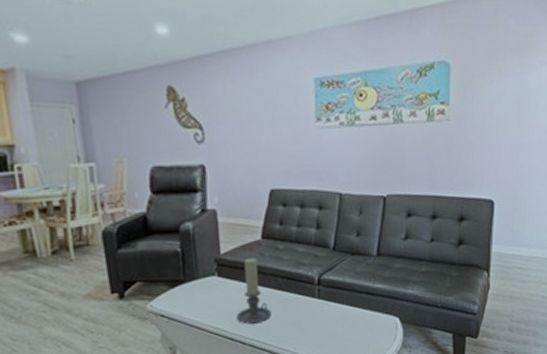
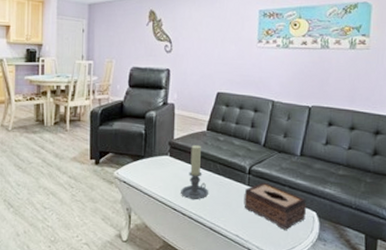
tissue box: none [314,292,387,343] -> present [244,182,306,230]

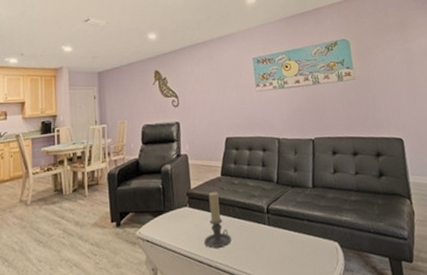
tissue box: present [244,182,306,230] -> none [266,219,329,266]

